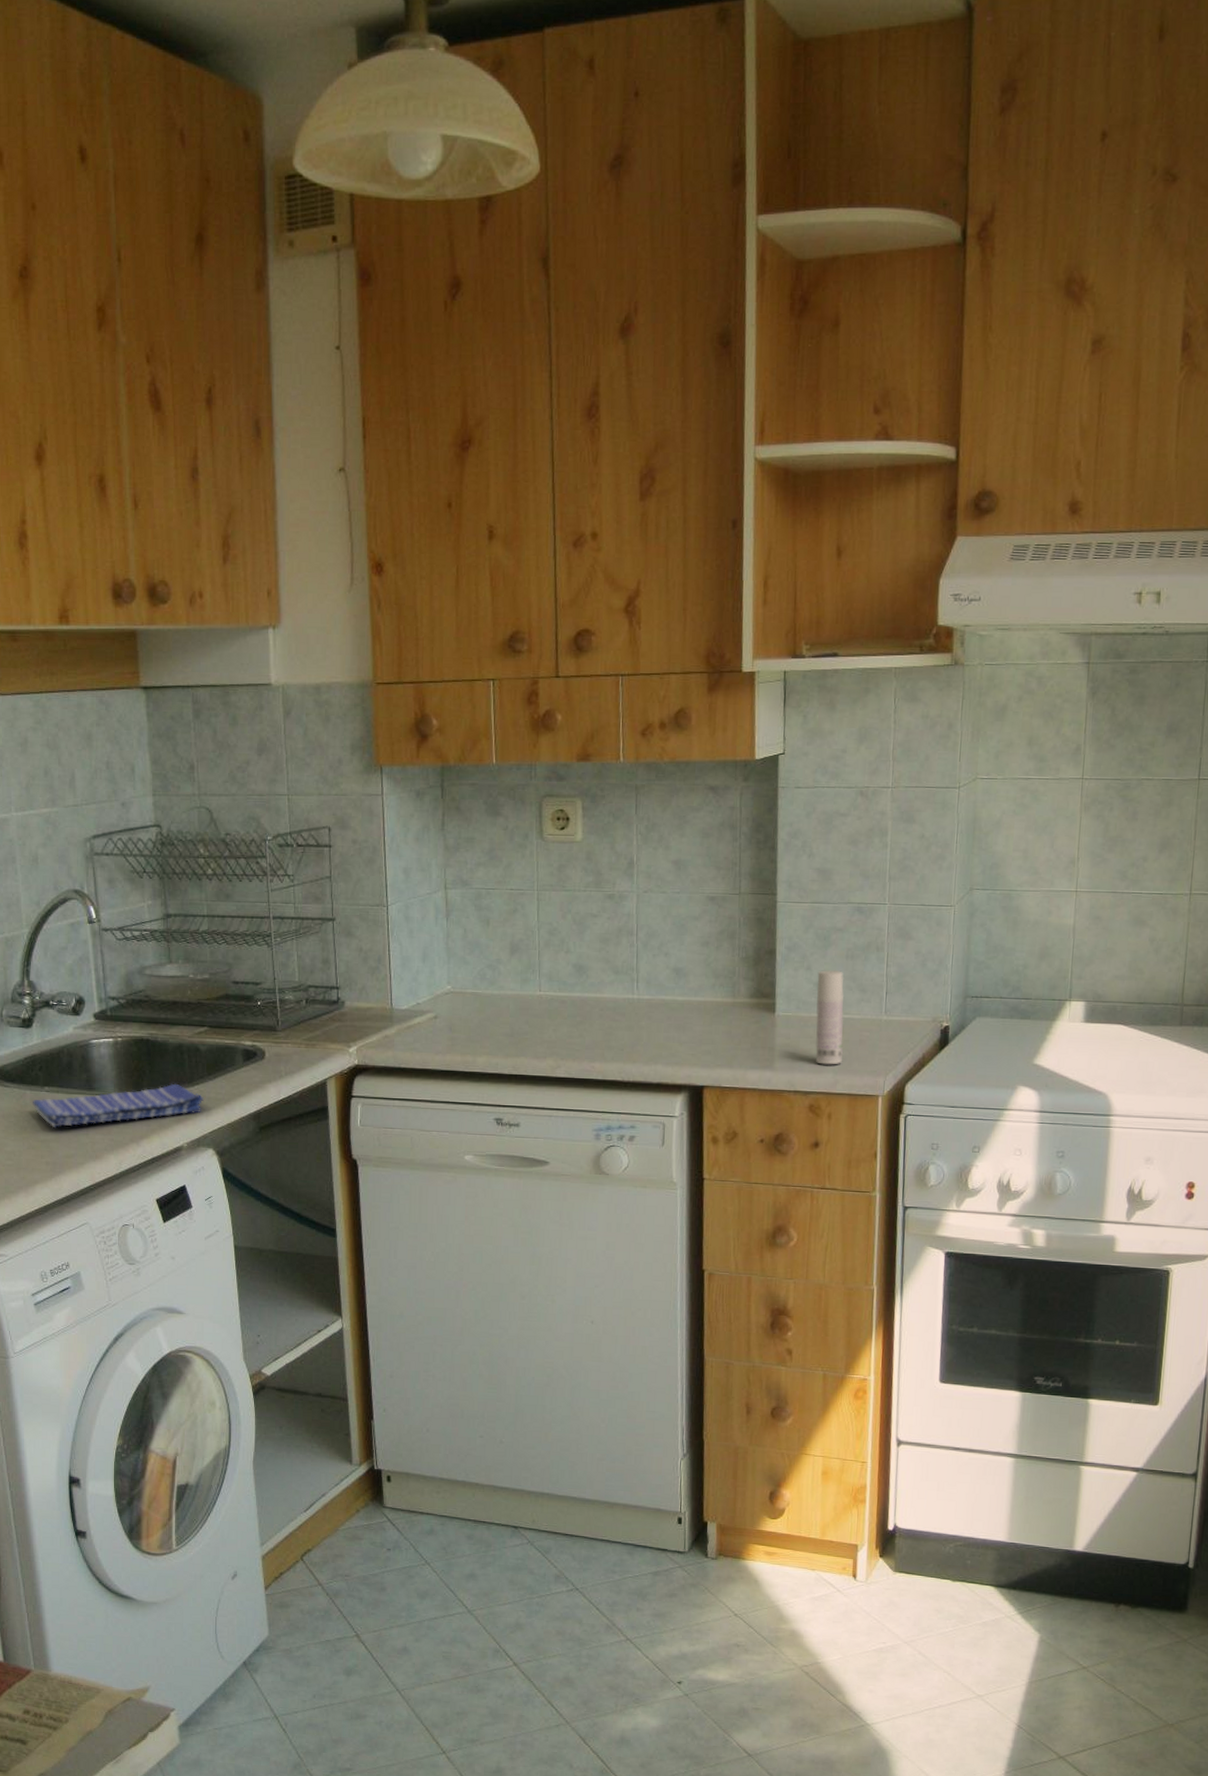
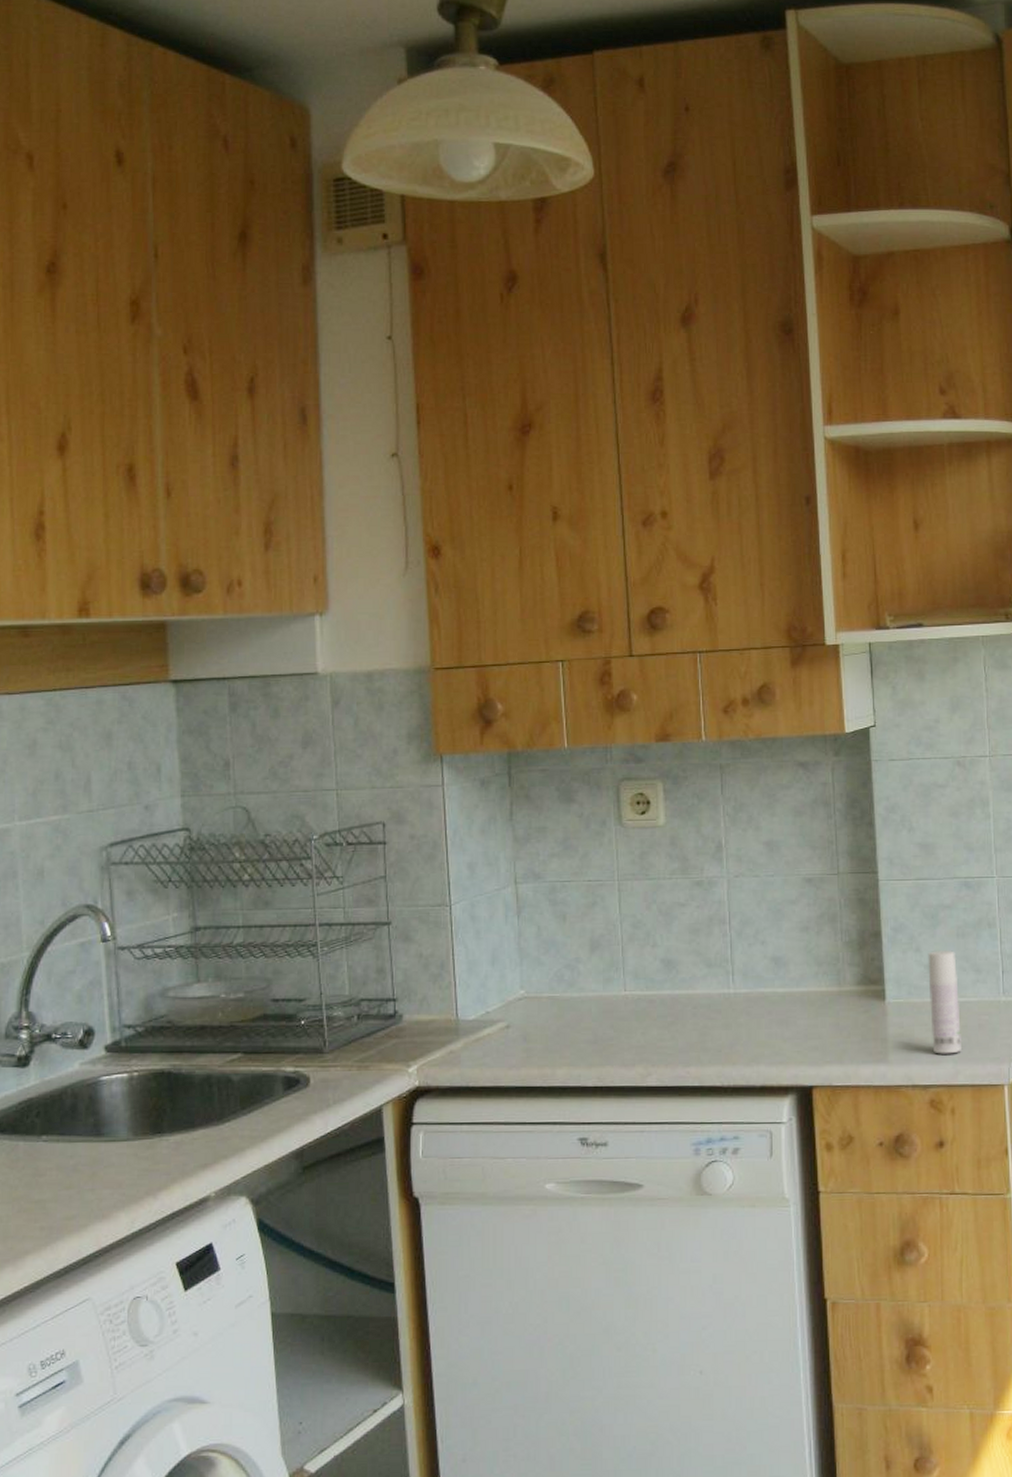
dish towel: present [32,1083,204,1129] -> none [25,1122,236,1185]

